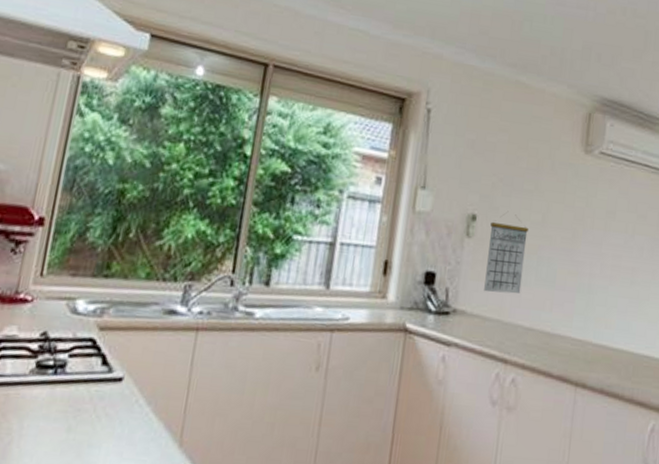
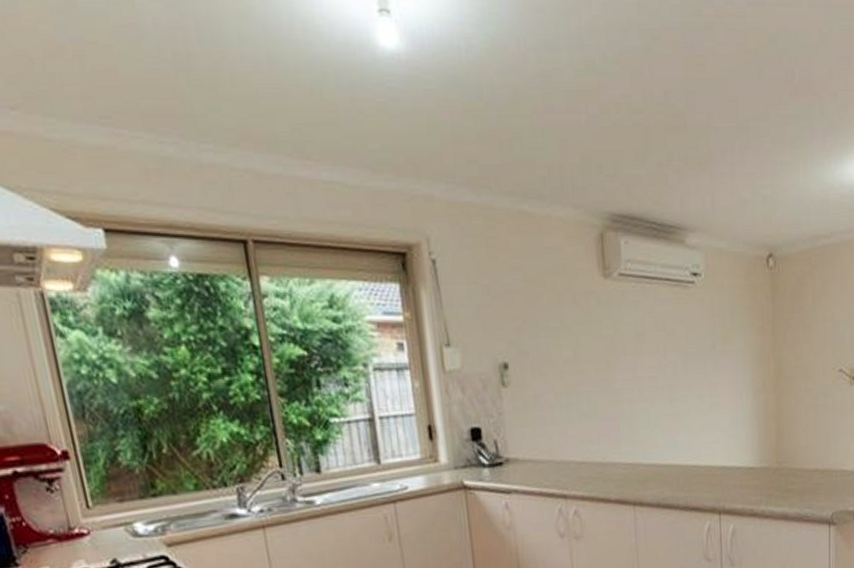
calendar: present [484,211,529,294] -> none [524,353,567,437]

